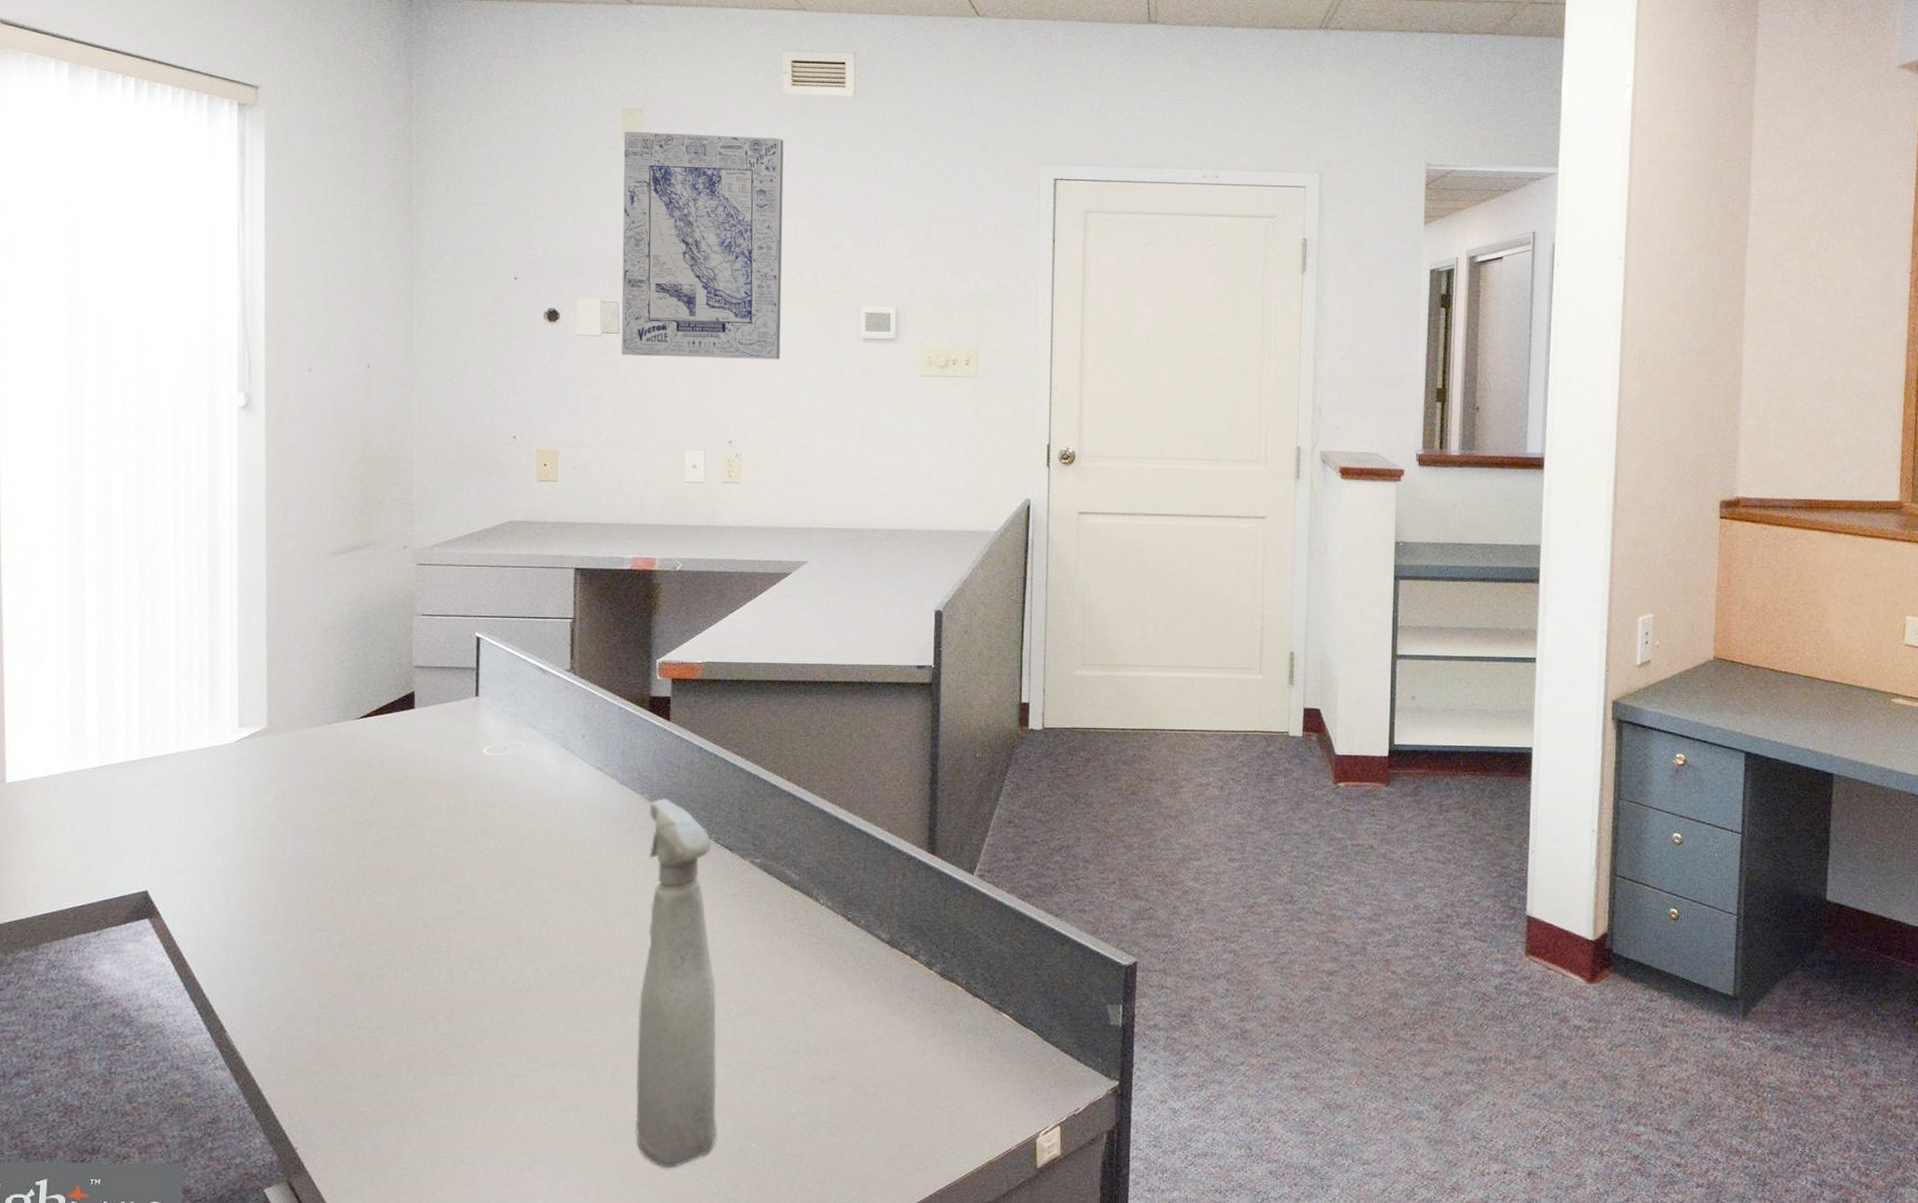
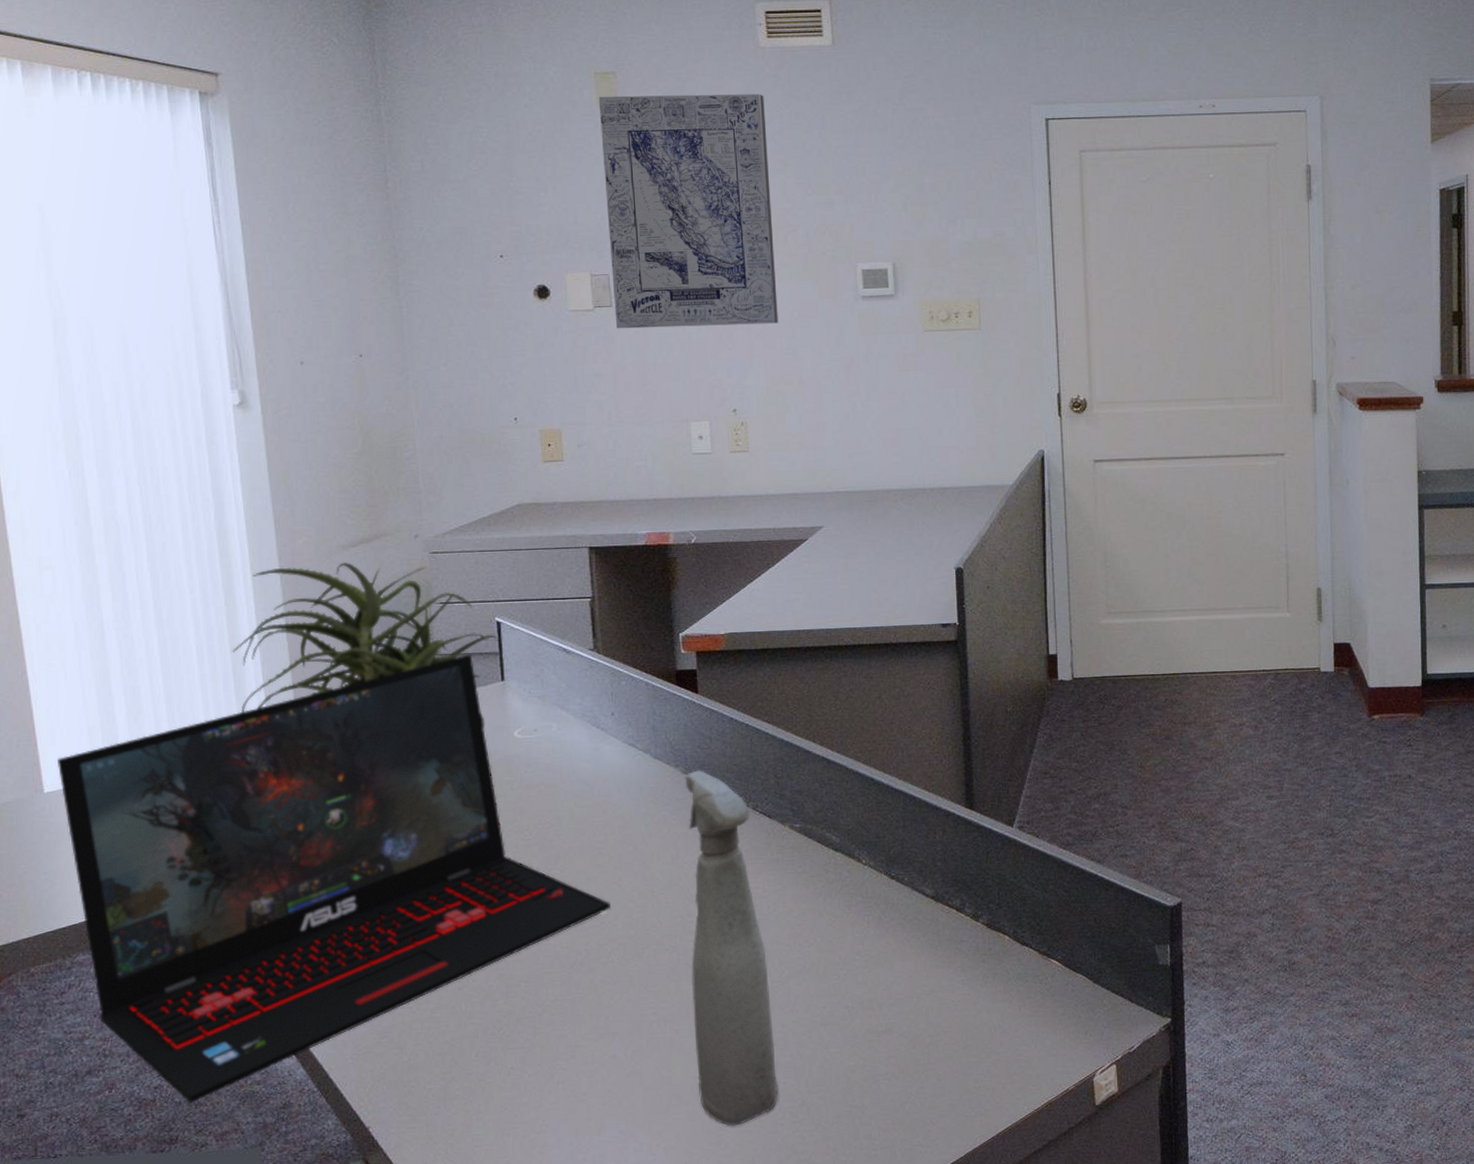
laptop: none [22,668,563,1112] -> present [58,654,611,1103]
potted plant: none [210,569,477,744] -> present [232,562,499,729]

